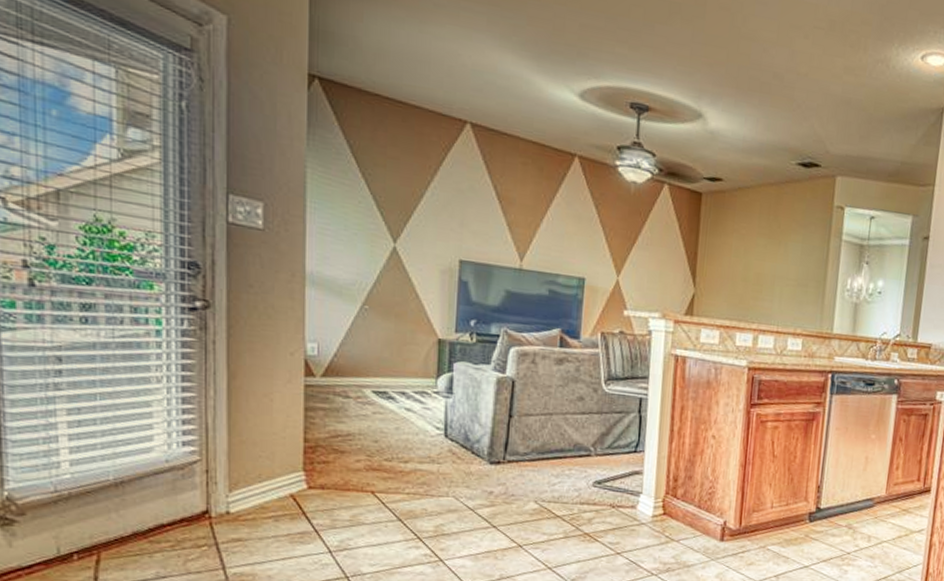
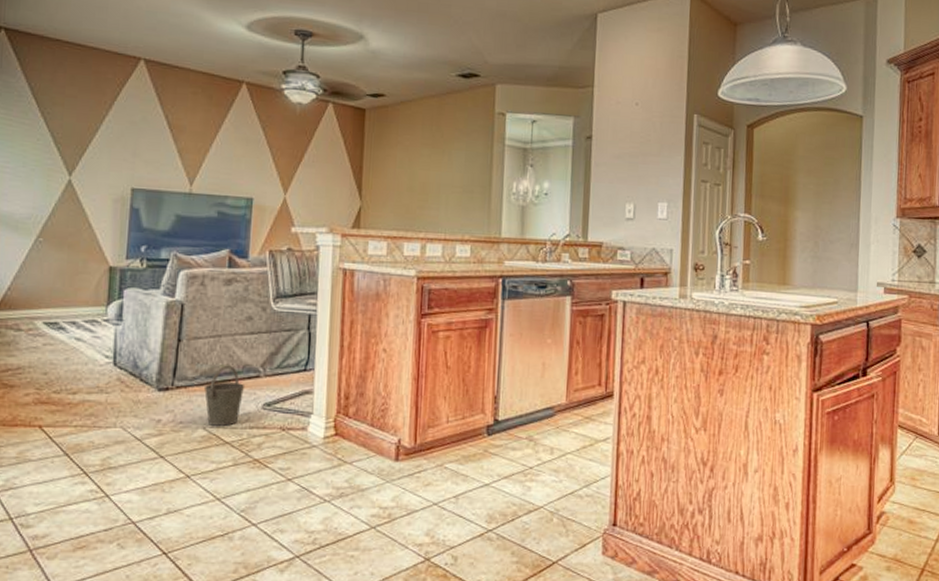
bucket: none [535,442,576,501] -> present [203,365,246,426]

